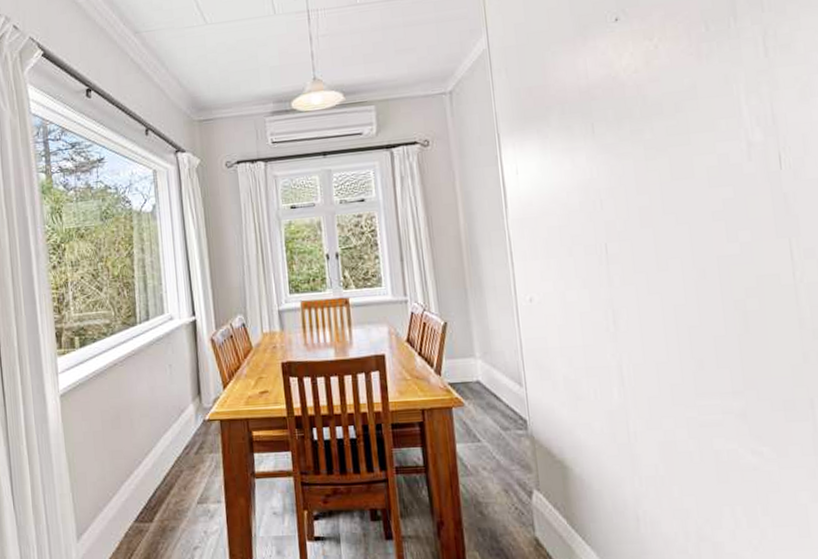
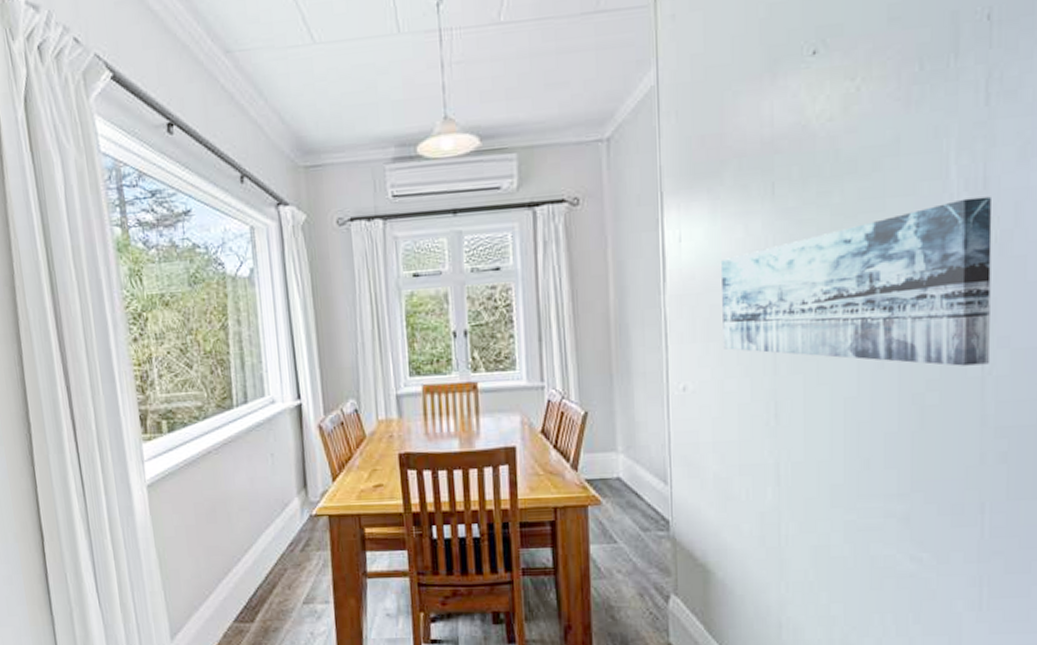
wall art: none [554,130,800,275] -> present [722,196,992,366]

